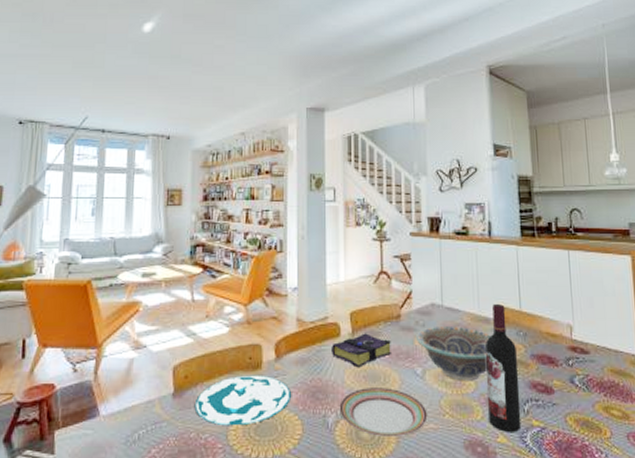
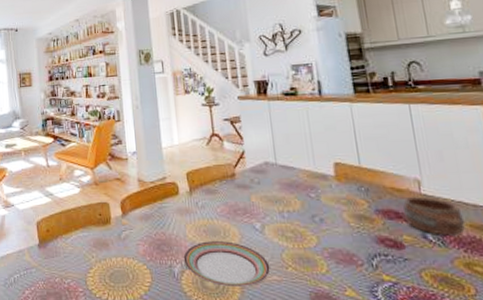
plate: present [194,375,291,426] -> none [56,229,139,273]
book: present [332,333,391,368] -> none [172,191,229,223]
decorative bowl: present [416,325,493,381] -> none [252,182,332,236]
wine bottle: present [485,304,522,432] -> none [324,161,371,286]
pottery: none [555,340,606,380] -> present [402,194,465,236]

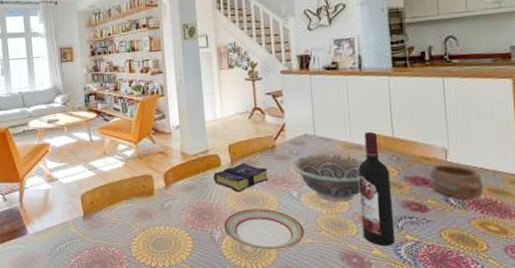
book: none [172,191,229,223] -> present [213,163,268,193]
decorative bowl: none [252,182,332,236] -> present [291,153,365,202]
wine bottle: none [324,161,371,286] -> present [358,132,396,246]

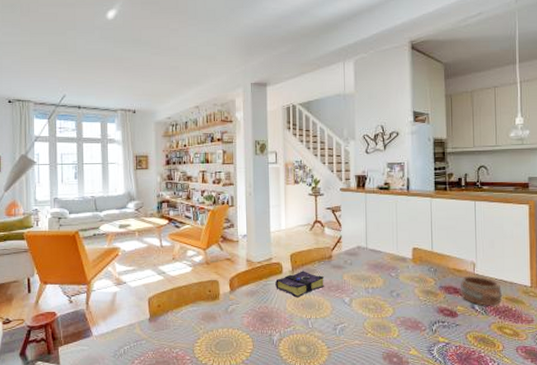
plate: present [223,209,305,250] -> none [282,313,354,351]
decorative bowl: present [291,153,365,202] -> none [345,264,408,307]
wine bottle: present [358,132,396,246] -> none [402,246,430,346]

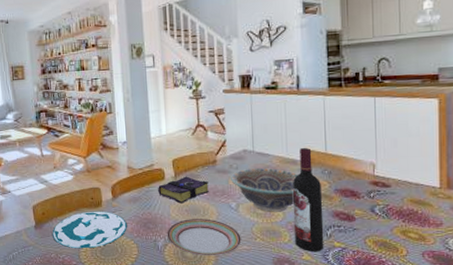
plate: none [166,304,243,343] -> present [52,211,127,249]
plate: none [282,313,354,351] -> present [167,218,241,256]
decorative bowl: none [345,264,408,307] -> present [231,167,299,212]
wine bottle: none [402,246,430,346] -> present [292,148,324,251]
pottery: present [460,274,502,306] -> none [357,176,406,209]

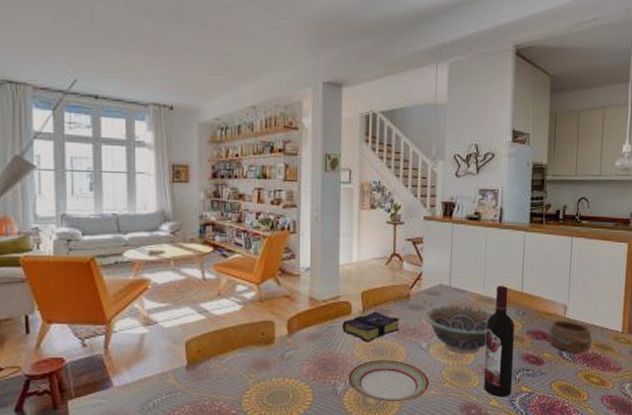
plate: present [52,211,127,249] -> none [208,349,302,395]
pottery: none [357,176,406,209] -> present [548,318,592,353]

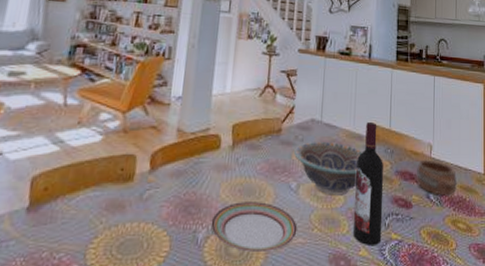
book: present [342,311,399,343] -> none [209,146,270,181]

